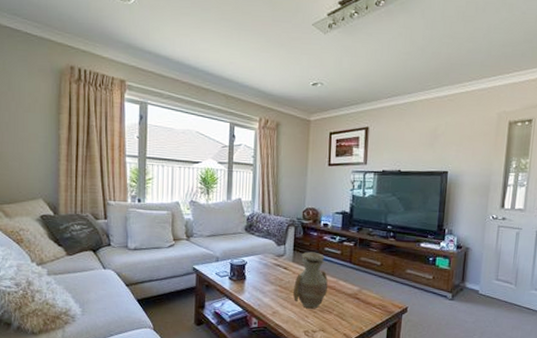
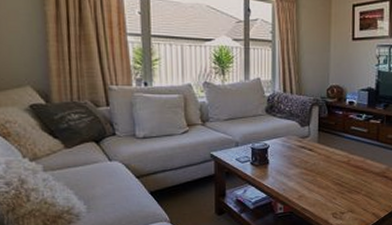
vase: present [292,251,329,309] -> none [319,131,356,190]

